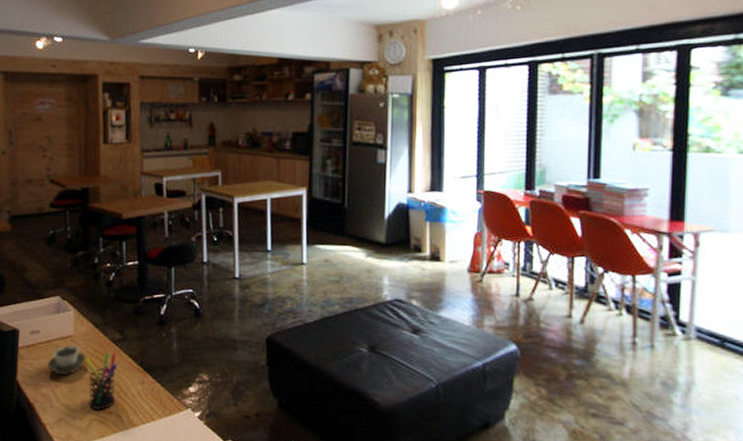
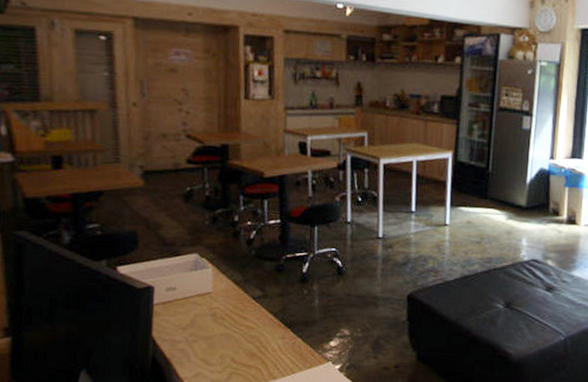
cup: present [47,345,87,376] -> none [184,302,226,332]
pen holder: present [84,352,118,411] -> none [224,309,258,365]

